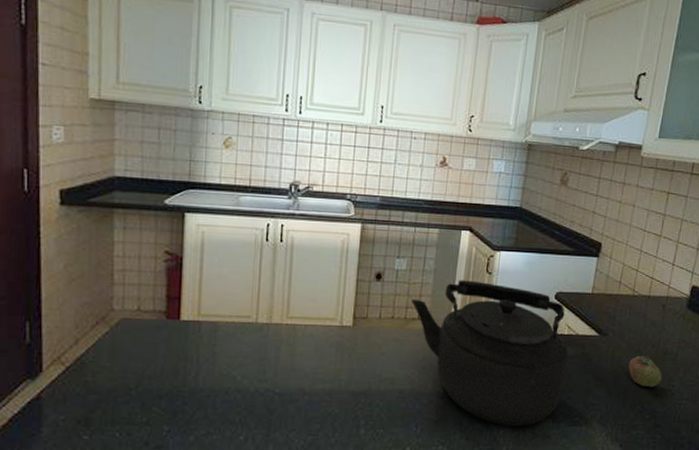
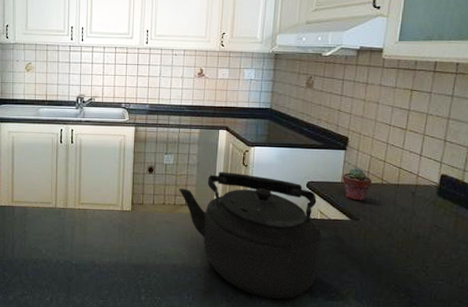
potted succulent: none [593,278,624,314] -> present [342,168,372,201]
apple: present [629,355,662,388] -> none [381,238,415,268]

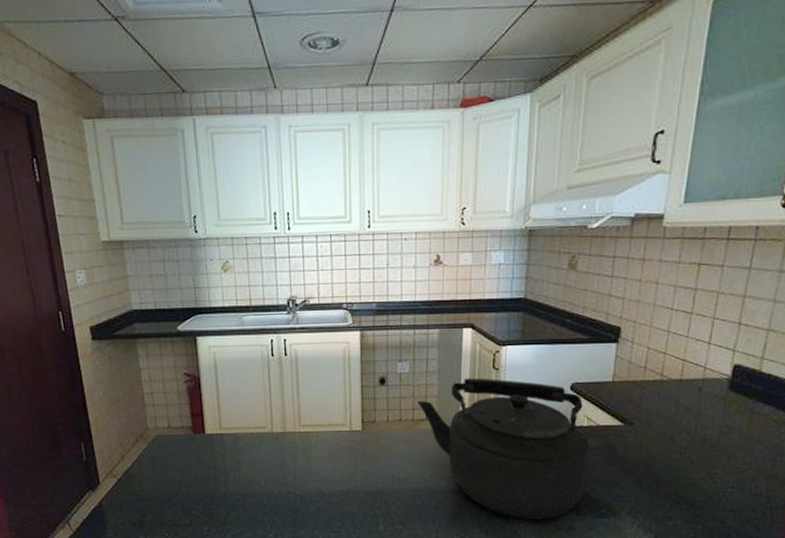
potted succulent: present [342,168,372,201] -> none [613,364,650,402]

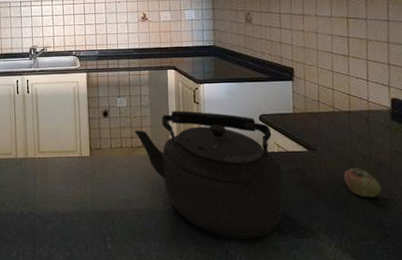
apple: none [660,443,701,476] -> present [344,167,381,198]

